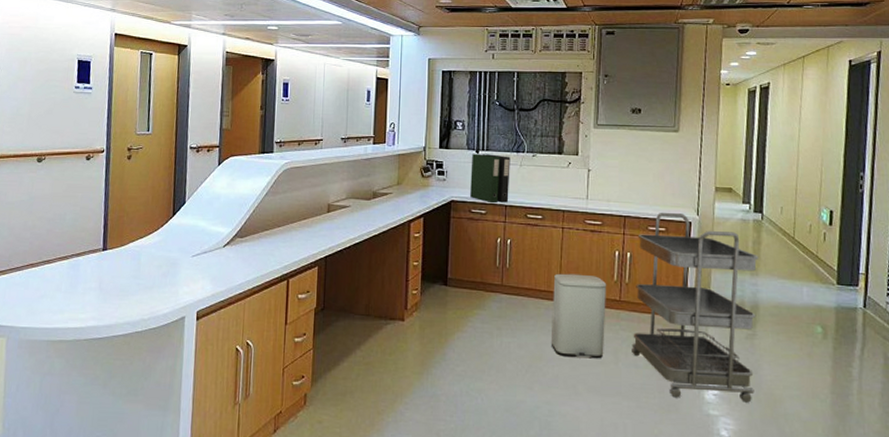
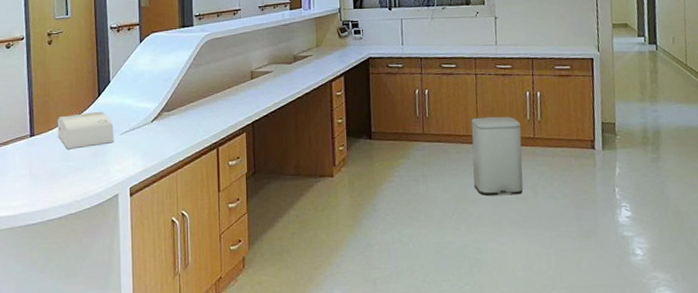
tissue dispenser: none [129,231,186,267] -> present [57,111,114,150]
binder: present [470,154,510,204] -> none [385,10,423,57]
utility cart: present [632,212,759,403] -> none [545,51,663,224]

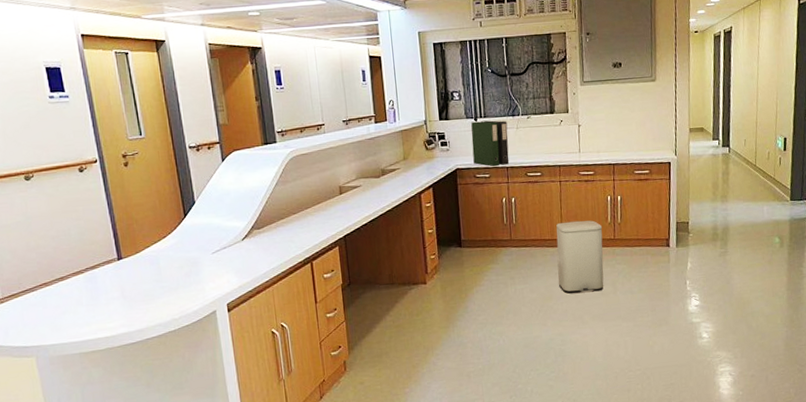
tissue dispenser: present [57,111,114,150] -> none [144,231,206,271]
binder: none [385,10,423,57] -> present [471,120,510,167]

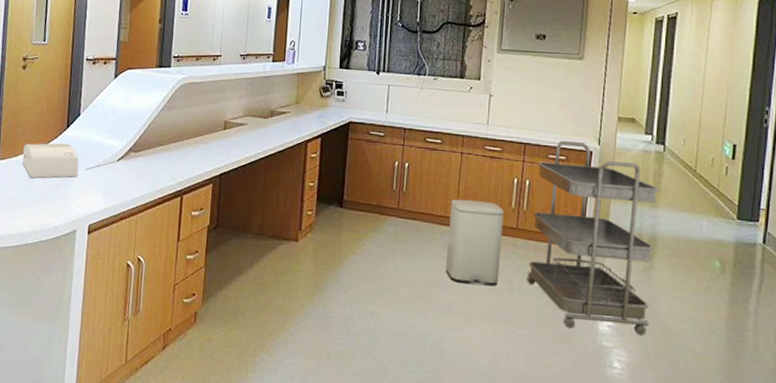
tissue dispenser: none [144,231,206,271] -> present [22,143,79,179]
binder: present [471,120,510,167] -> none [369,75,411,126]
utility cart: none [625,155,728,314] -> present [527,140,659,335]

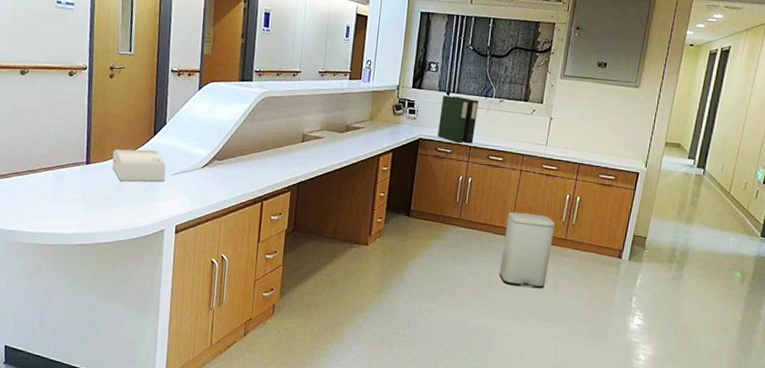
binder: none [369,75,411,126] -> present [438,95,479,144]
utility cart: present [527,140,659,335] -> none [570,161,696,333]

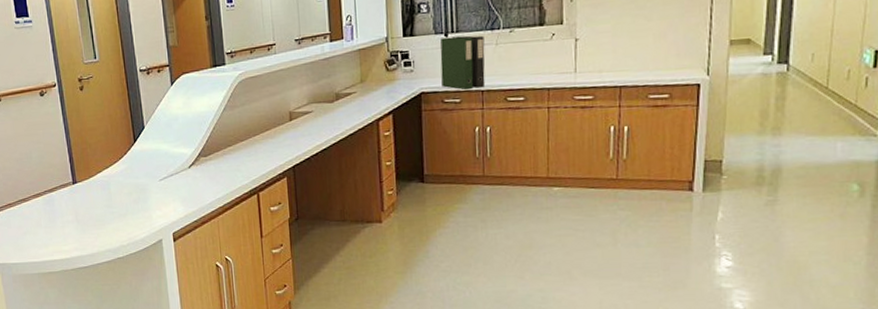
tissue dispenser: present [111,149,166,182] -> none [96,157,153,196]
pedal bin: present [499,211,556,289] -> none [540,155,602,243]

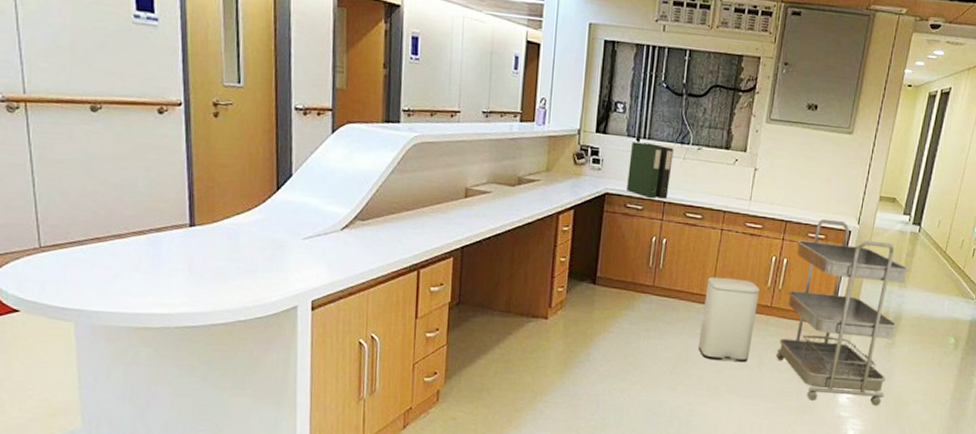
pedal bin: none [540,155,602,243] -> present [698,276,760,363]
utility cart: none [632,75,783,274] -> present [776,218,910,406]

